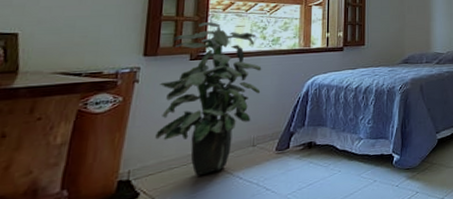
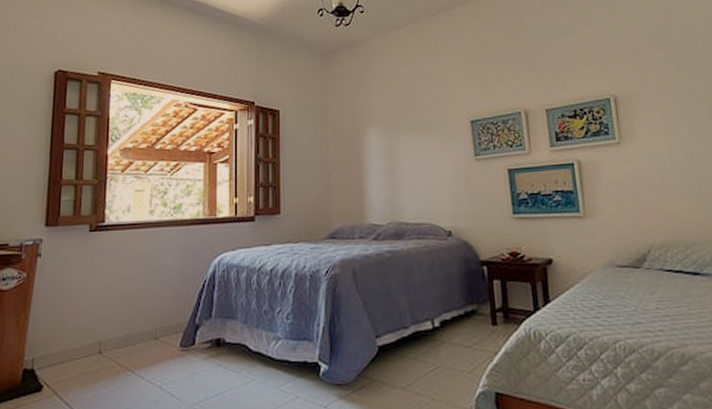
indoor plant: present [155,22,262,177] -> none [57,186,163,371]

